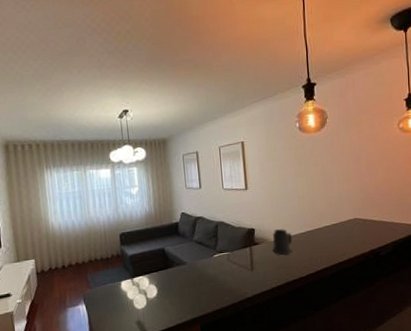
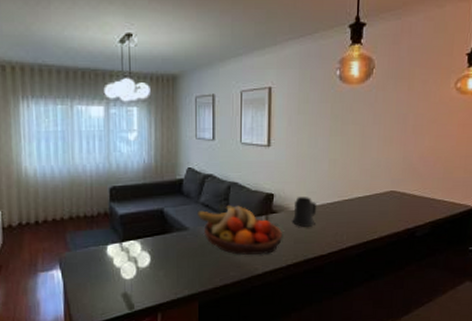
fruit bowl: none [193,240,266,282] -> present [198,204,283,255]

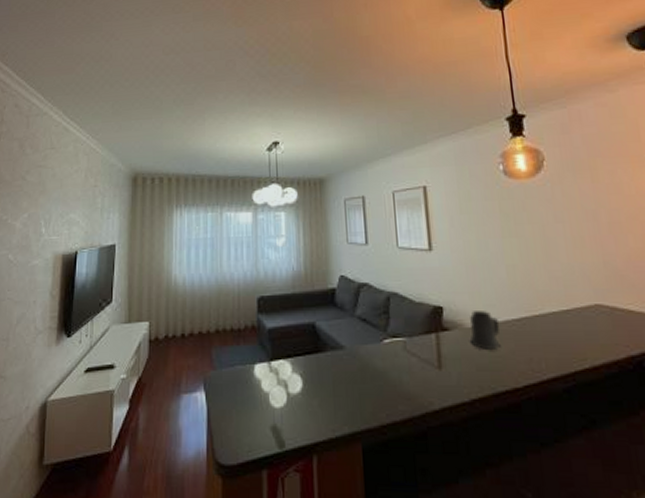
fruit bowl: present [198,204,283,255] -> none [354,319,461,383]

